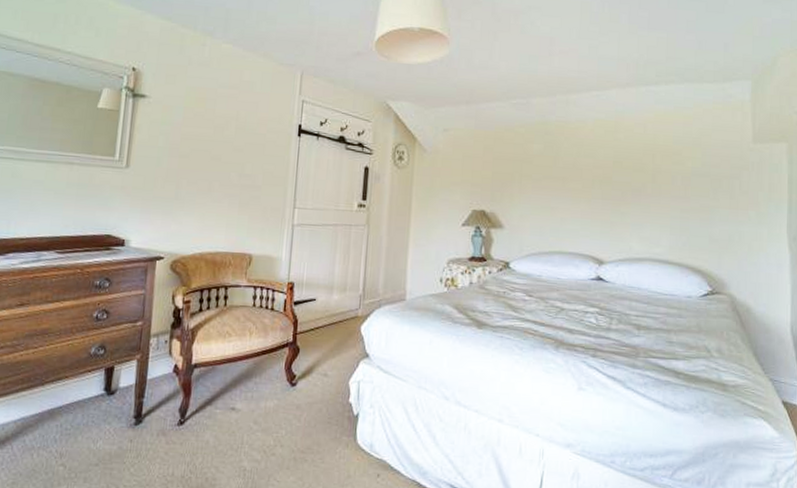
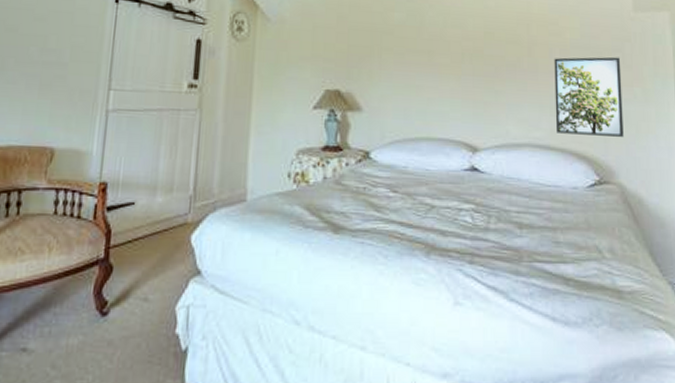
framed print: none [674,183,738,254] -> present [554,56,624,137]

